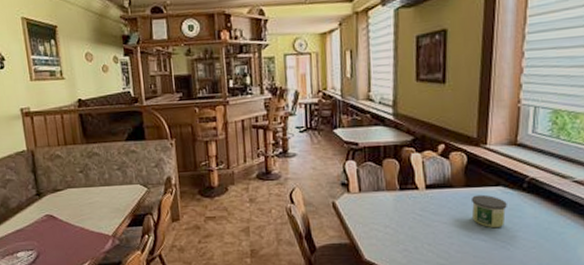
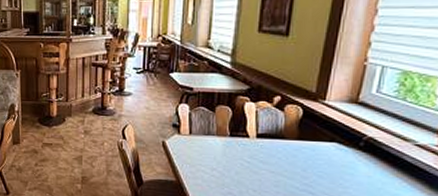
candle: present [472,194,507,229] -> none [302,148,340,183]

